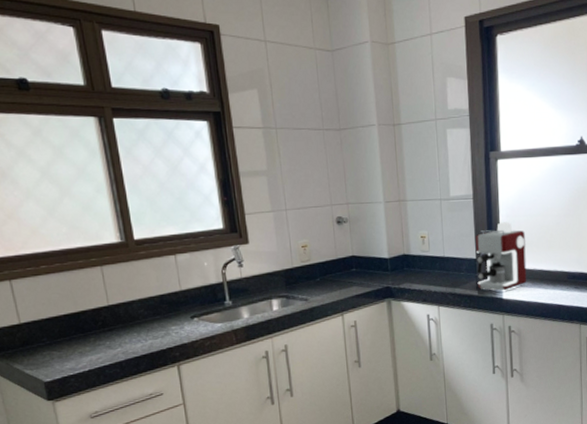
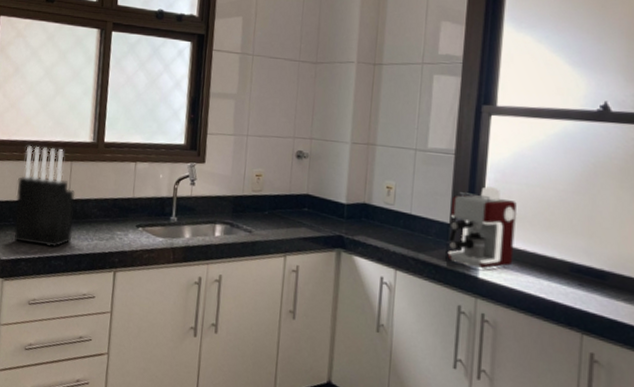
knife block: none [41,255,123,359] -> present [14,146,75,248]

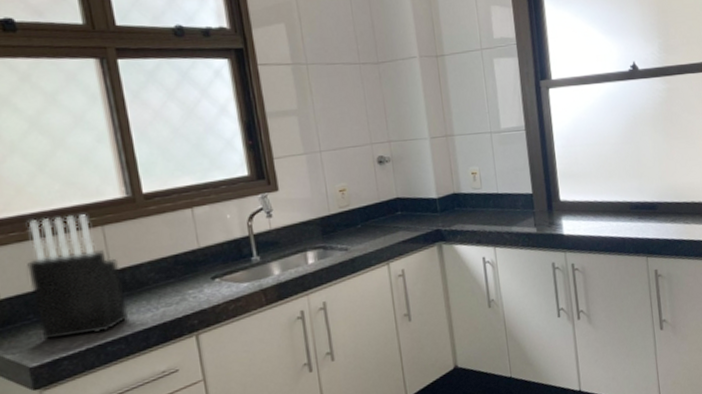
coffee maker: present [447,186,517,270] -> none [531,152,588,227]

